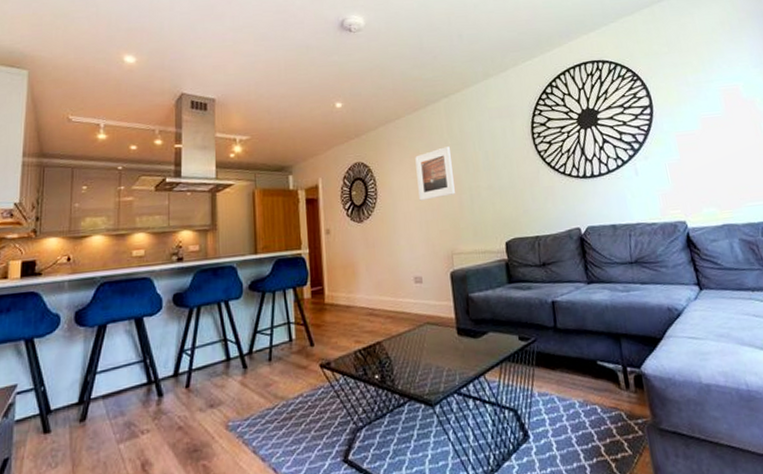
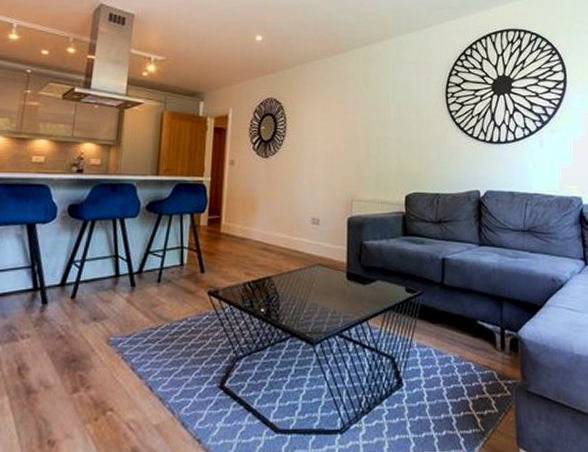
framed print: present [415,146,455,201] -> none [327,94,363,144]

